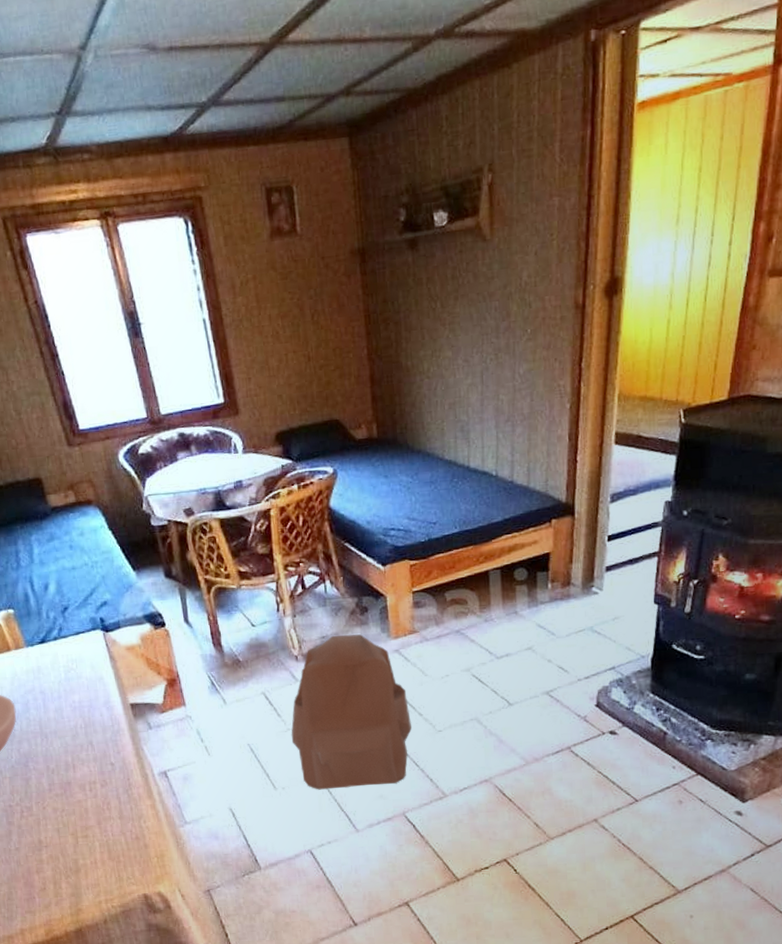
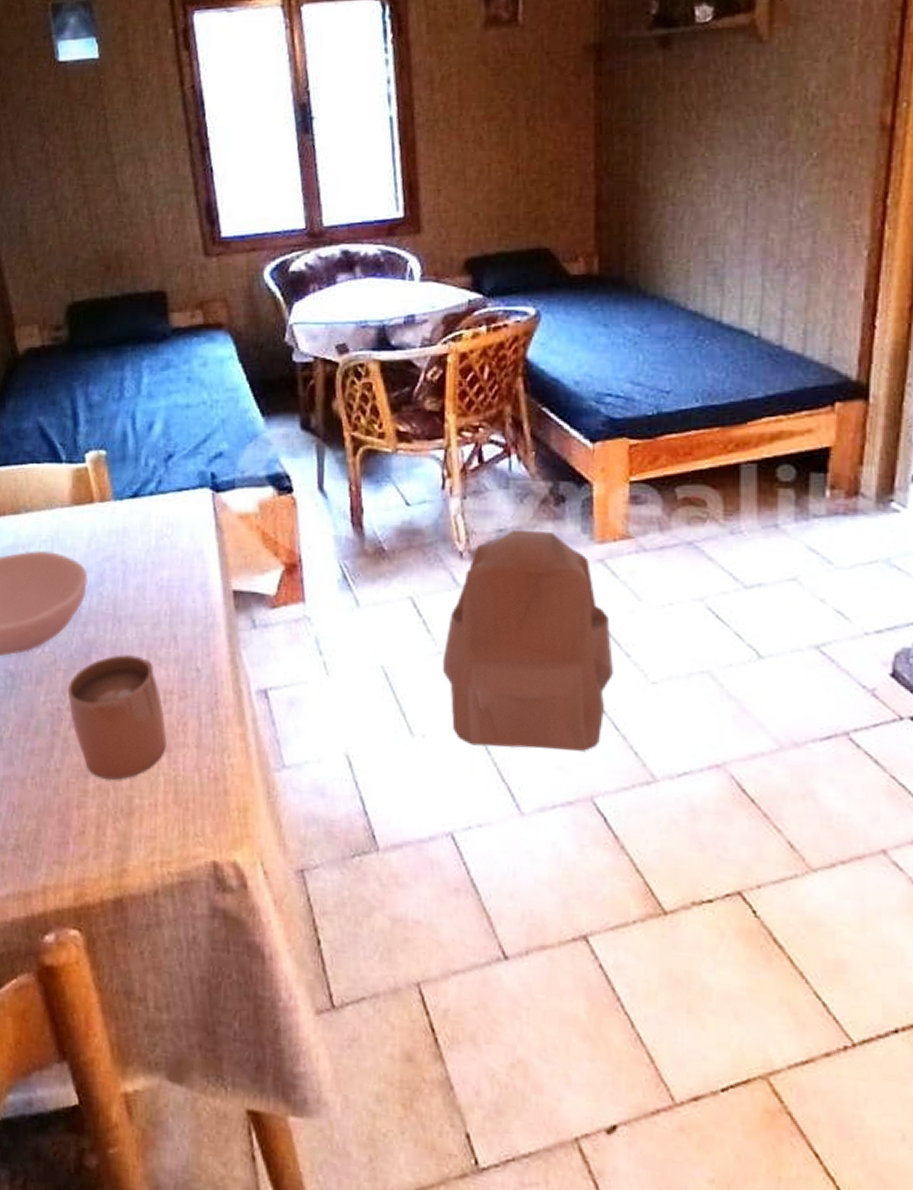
mug: none [14,759,97,850] -> present [67,654,167,780]

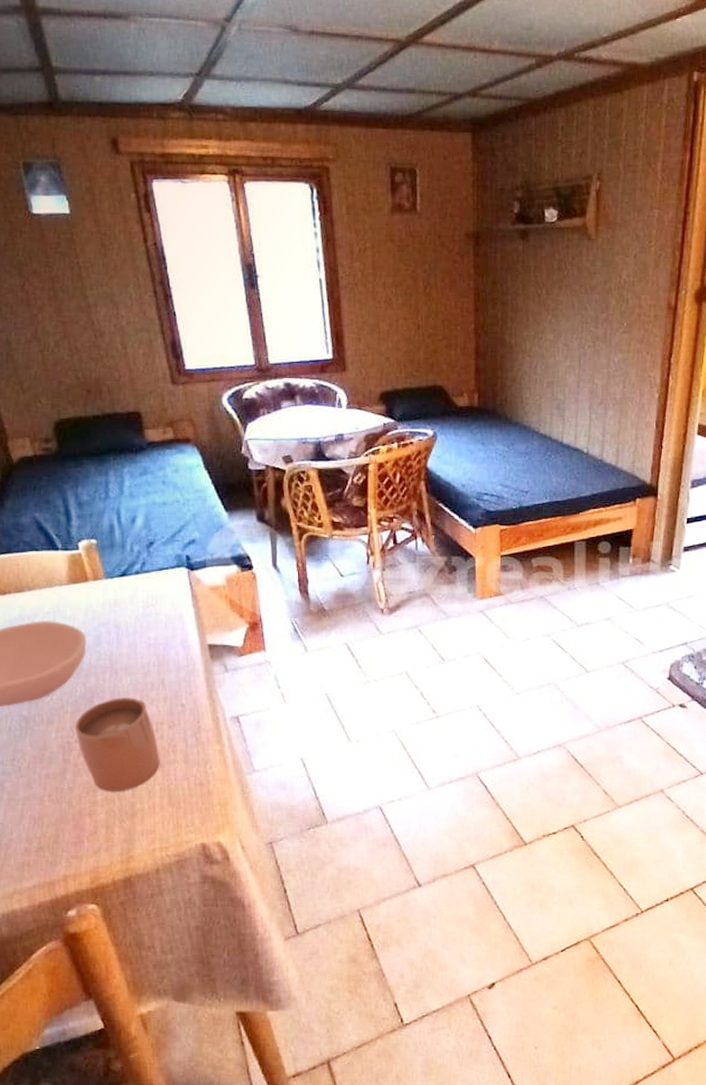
backpack: present [442,529,615,751] -> none [370,591,491,745]

